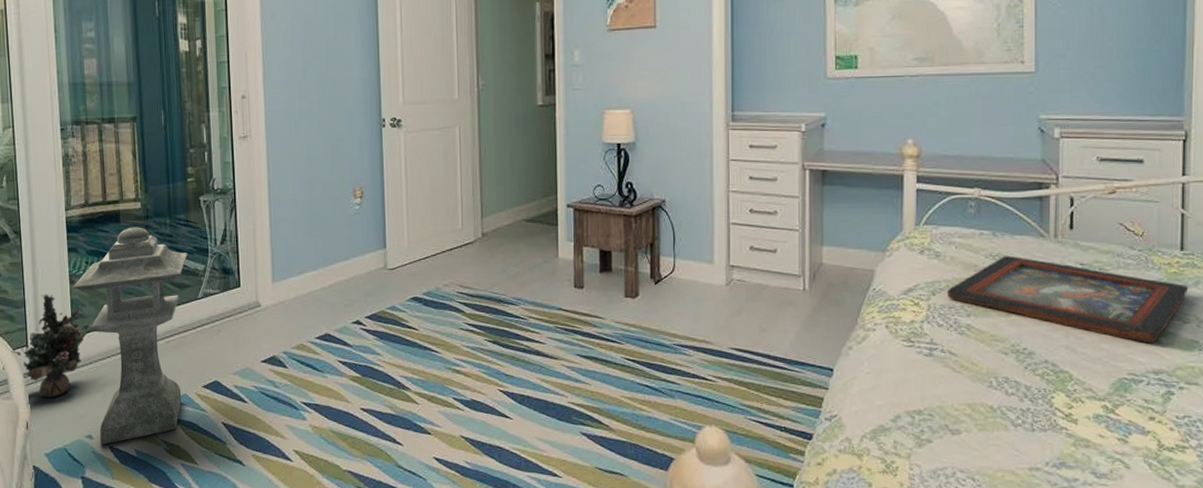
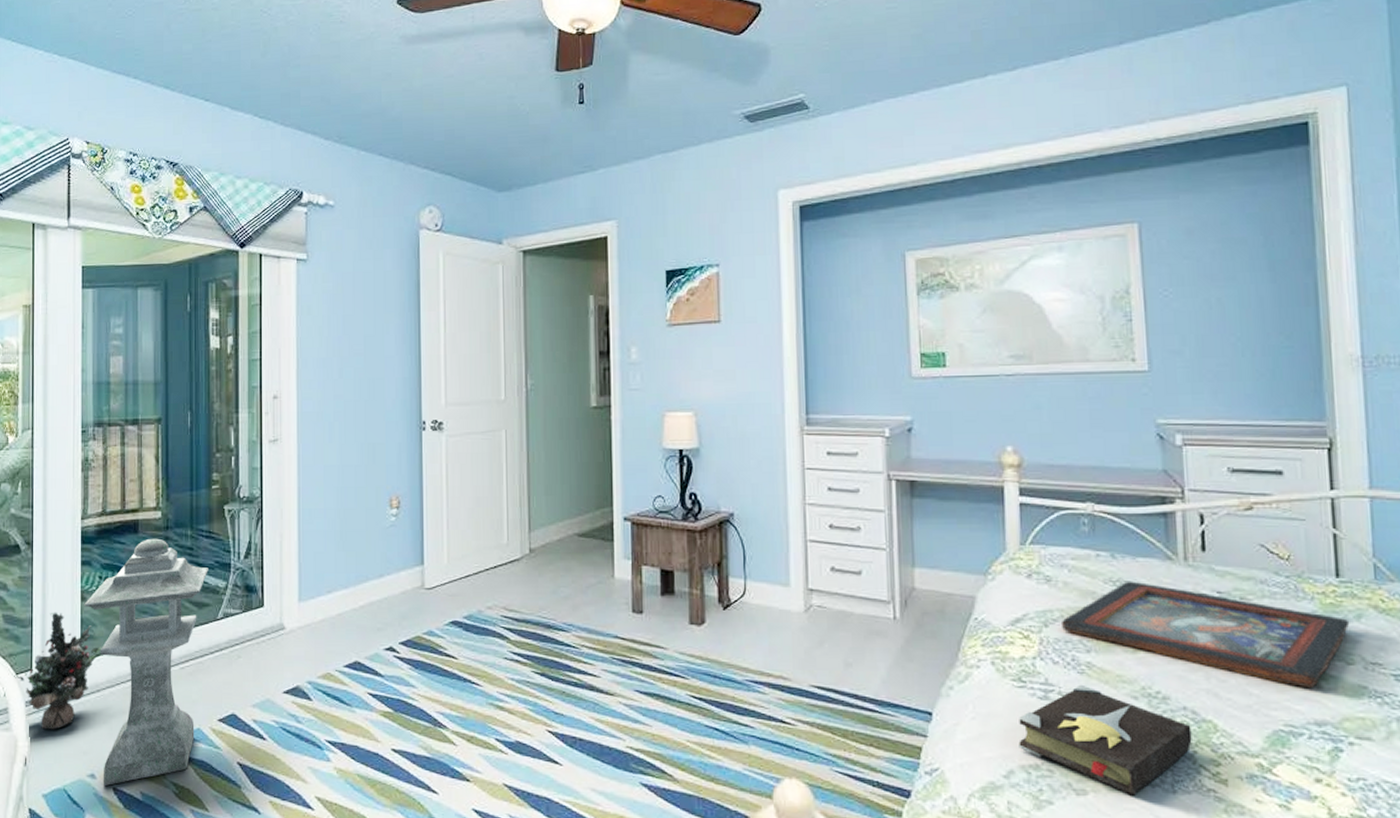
hardback book: none [905,343,1051,434] -> present [1018,684,1192,796]

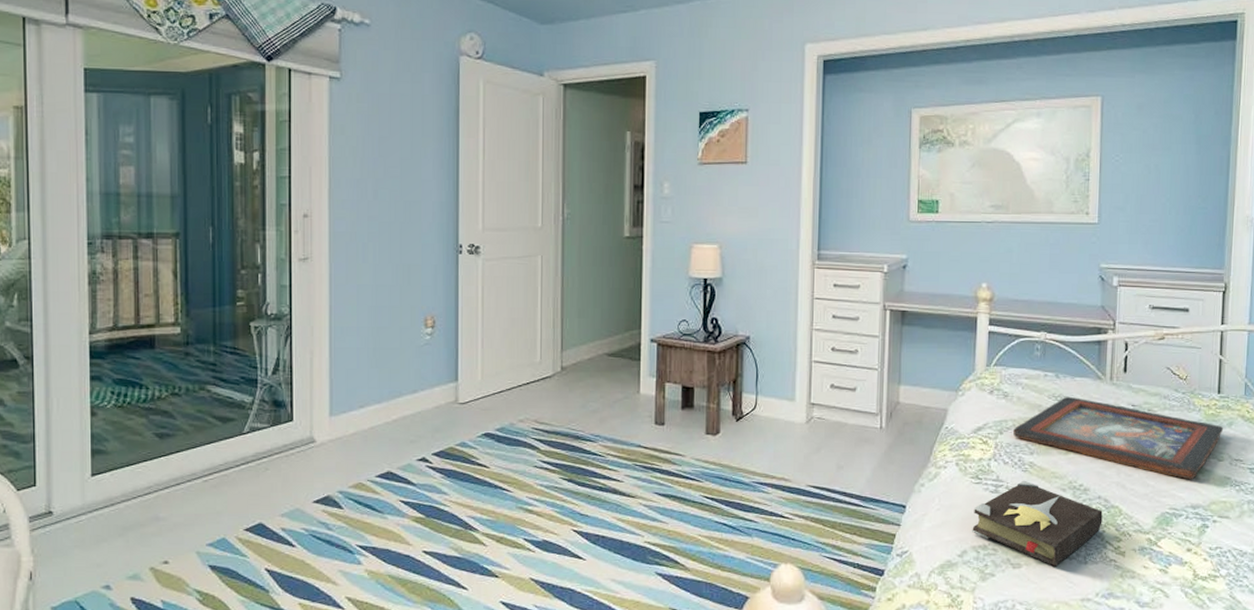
decorative plant: present [14,612,102,730] -> none [15,427,116,544]
lantern: present [84,538,208,786] -> none [94,354,233,596]

